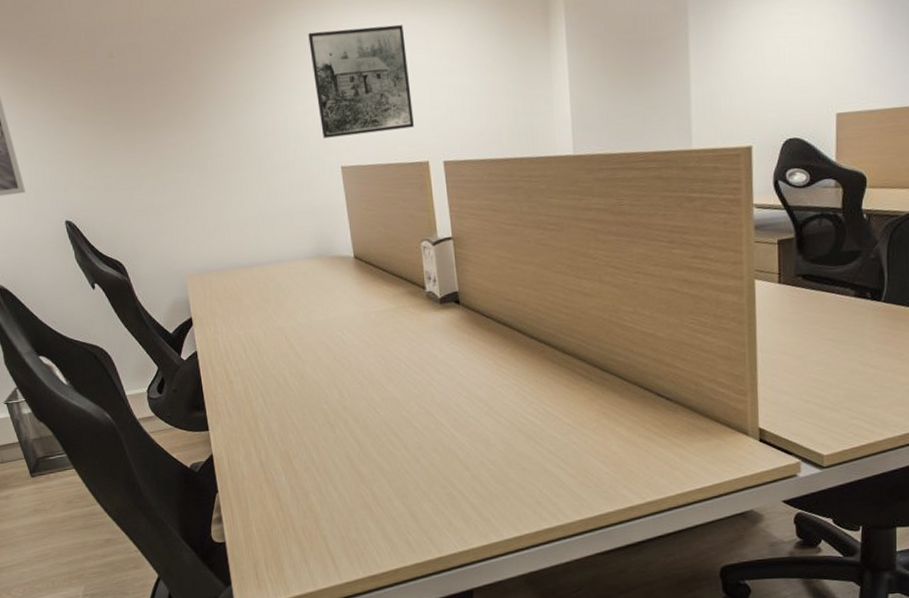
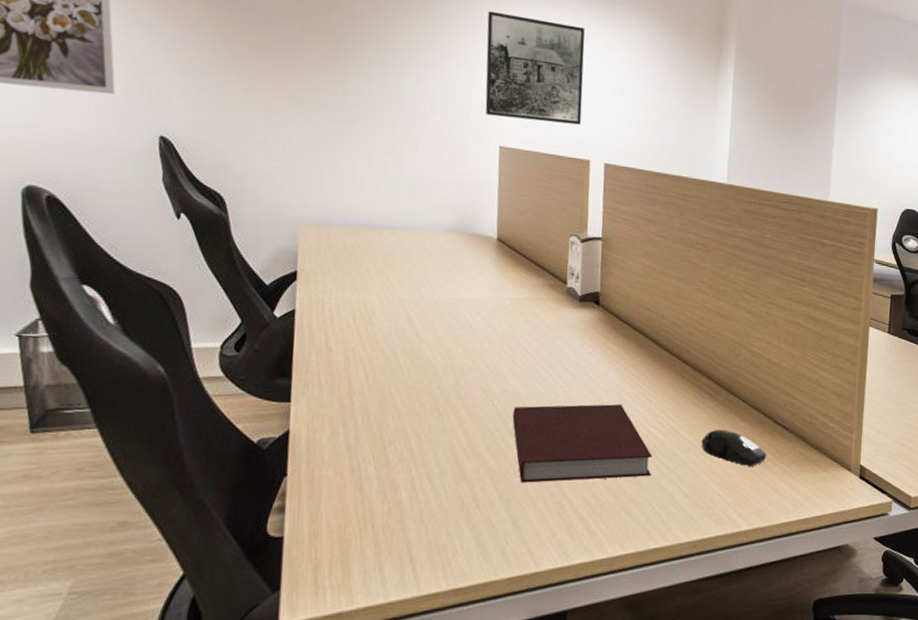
notebook: none [395,397,534,479] -> present [512,404,652,483]
computer mouse: none [581,408,652,442] -> present [701,429,767,466]

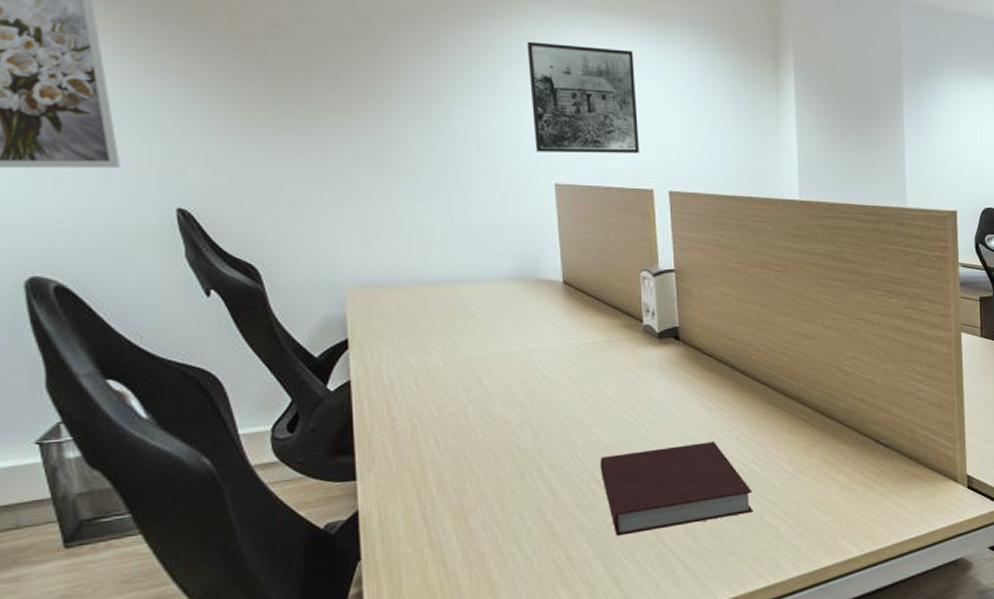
computer mouse: present [701,429,767,466] -> none [802,455,871,490]

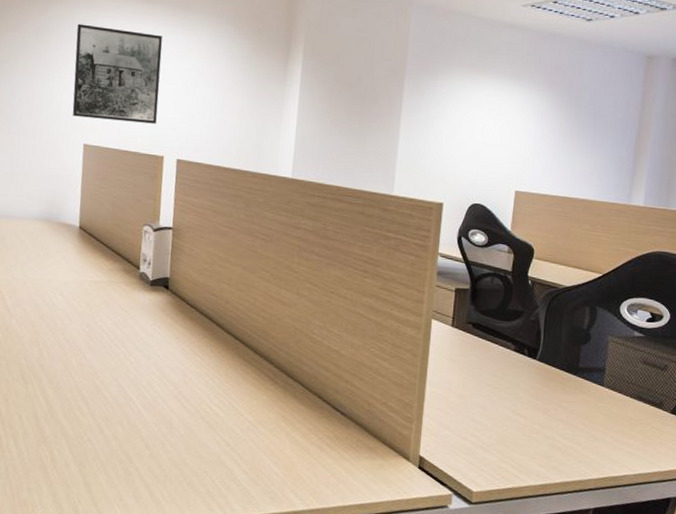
notebook: present [600,442,753,536] -> none [87,379,214,452]

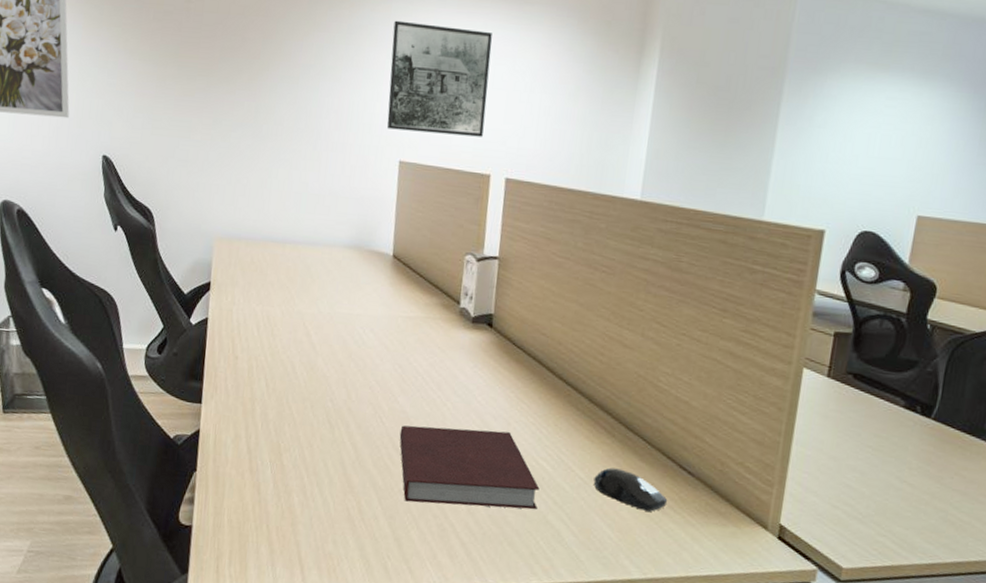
notebook: none [87,379,214,452] -> present [399,425,540,510]
computer mouse: none [260,411,325,449] -> present [593,467,668,512]

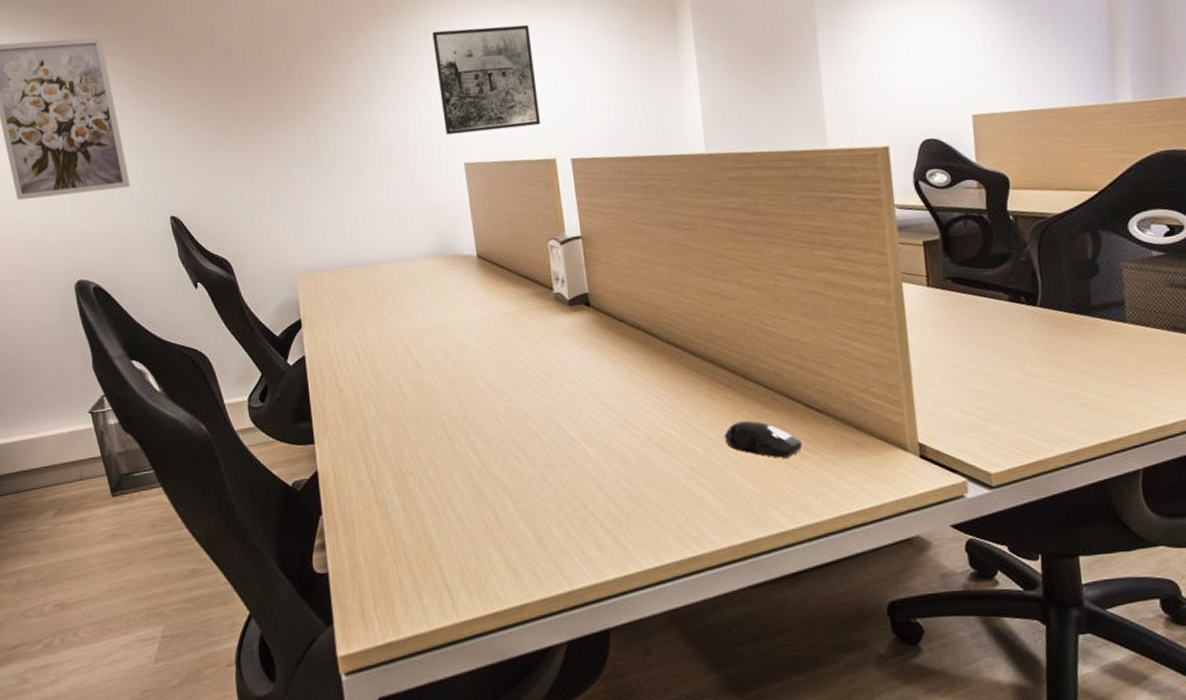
notebook: present [399,425,540,510] -> none [520,407,675,500]

